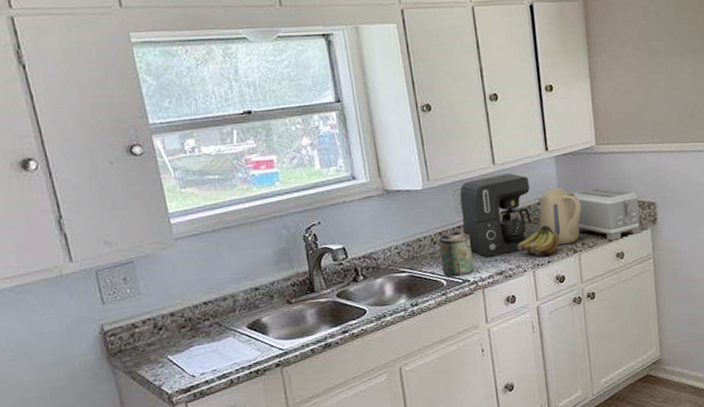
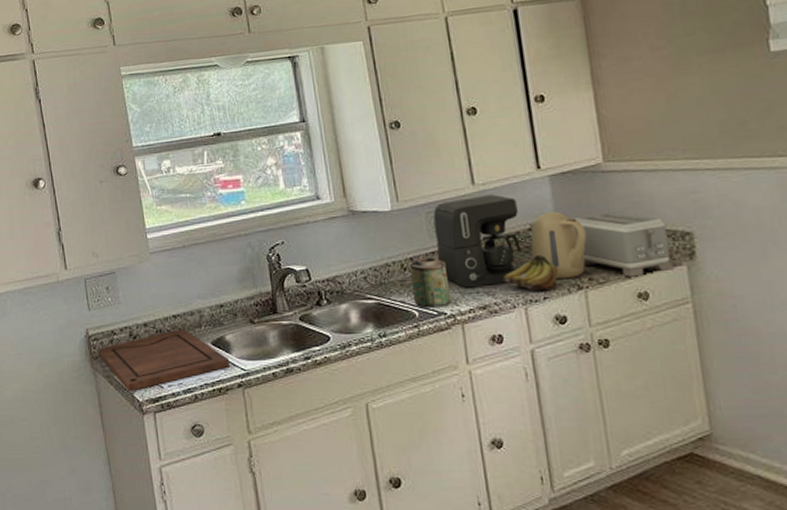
cutting board: none [116,315,268,385] -> present [98,329,231,392]

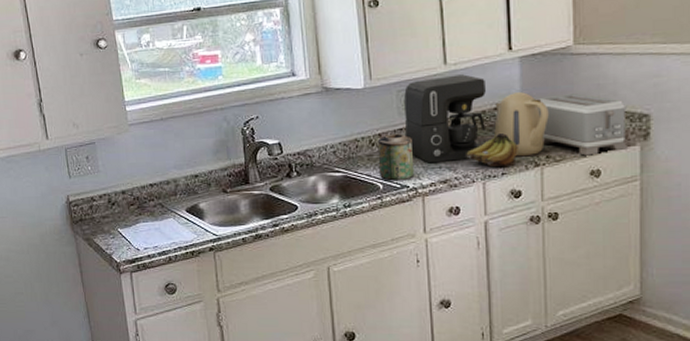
cutting board: present [98,329,231,392] -> none [78,197,203,253]

